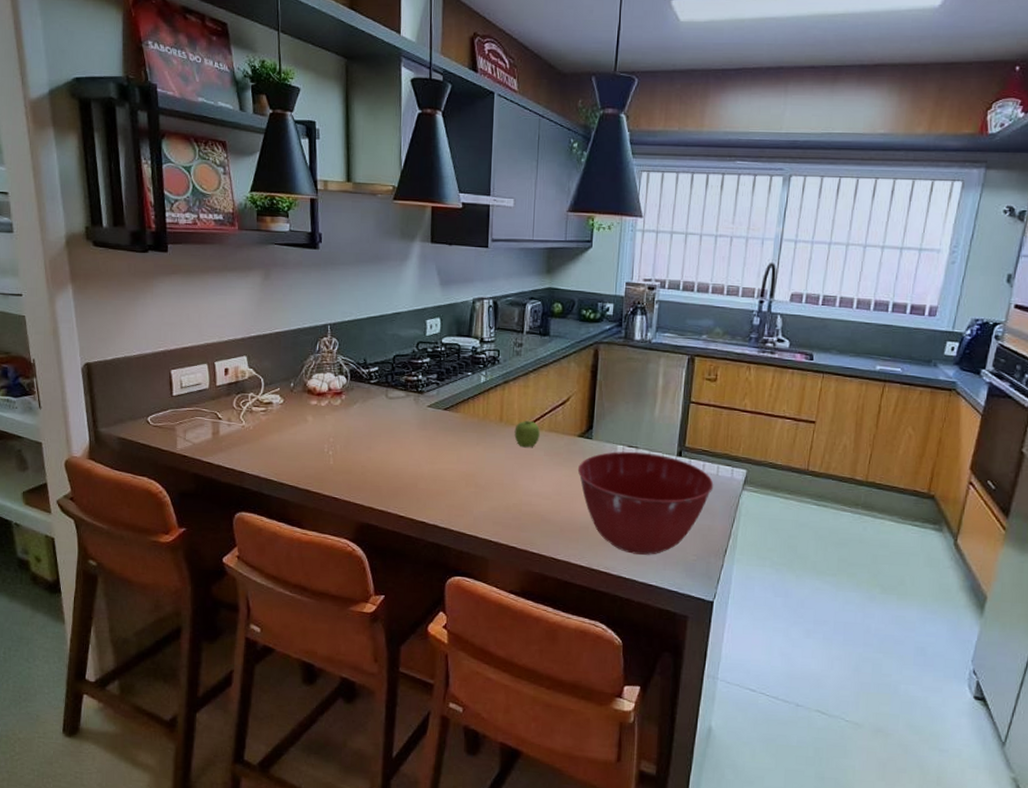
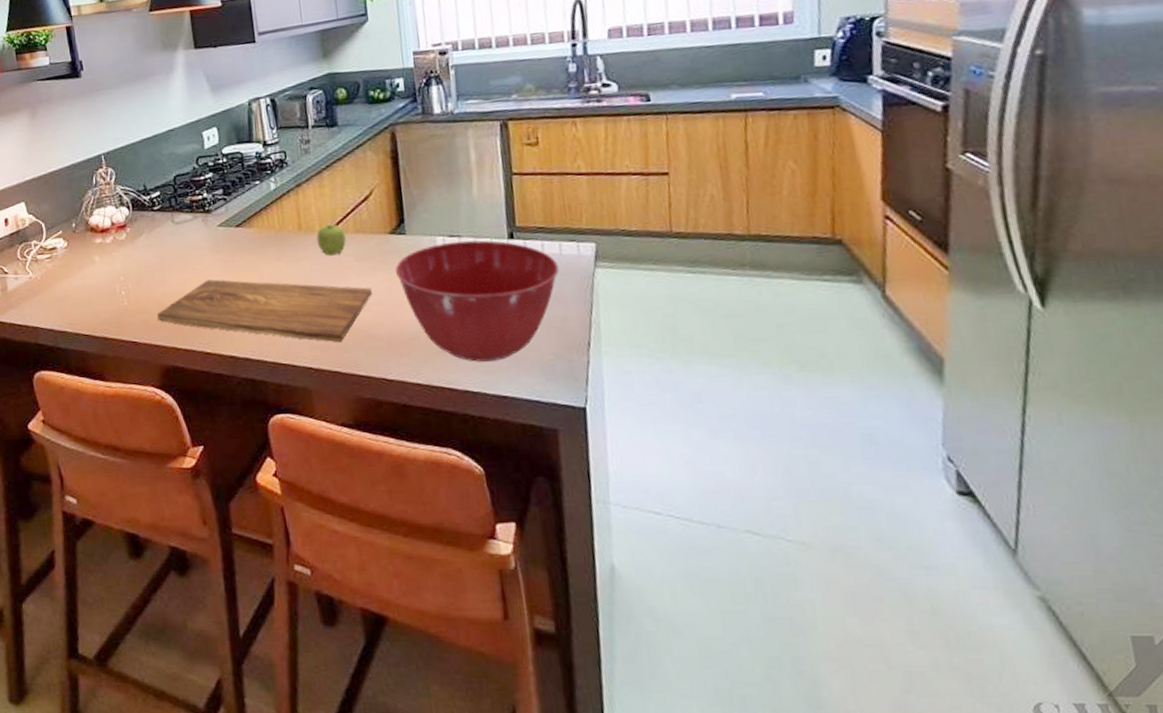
cutting board: none [360,452,555,522] -> present [157,279,372,342]

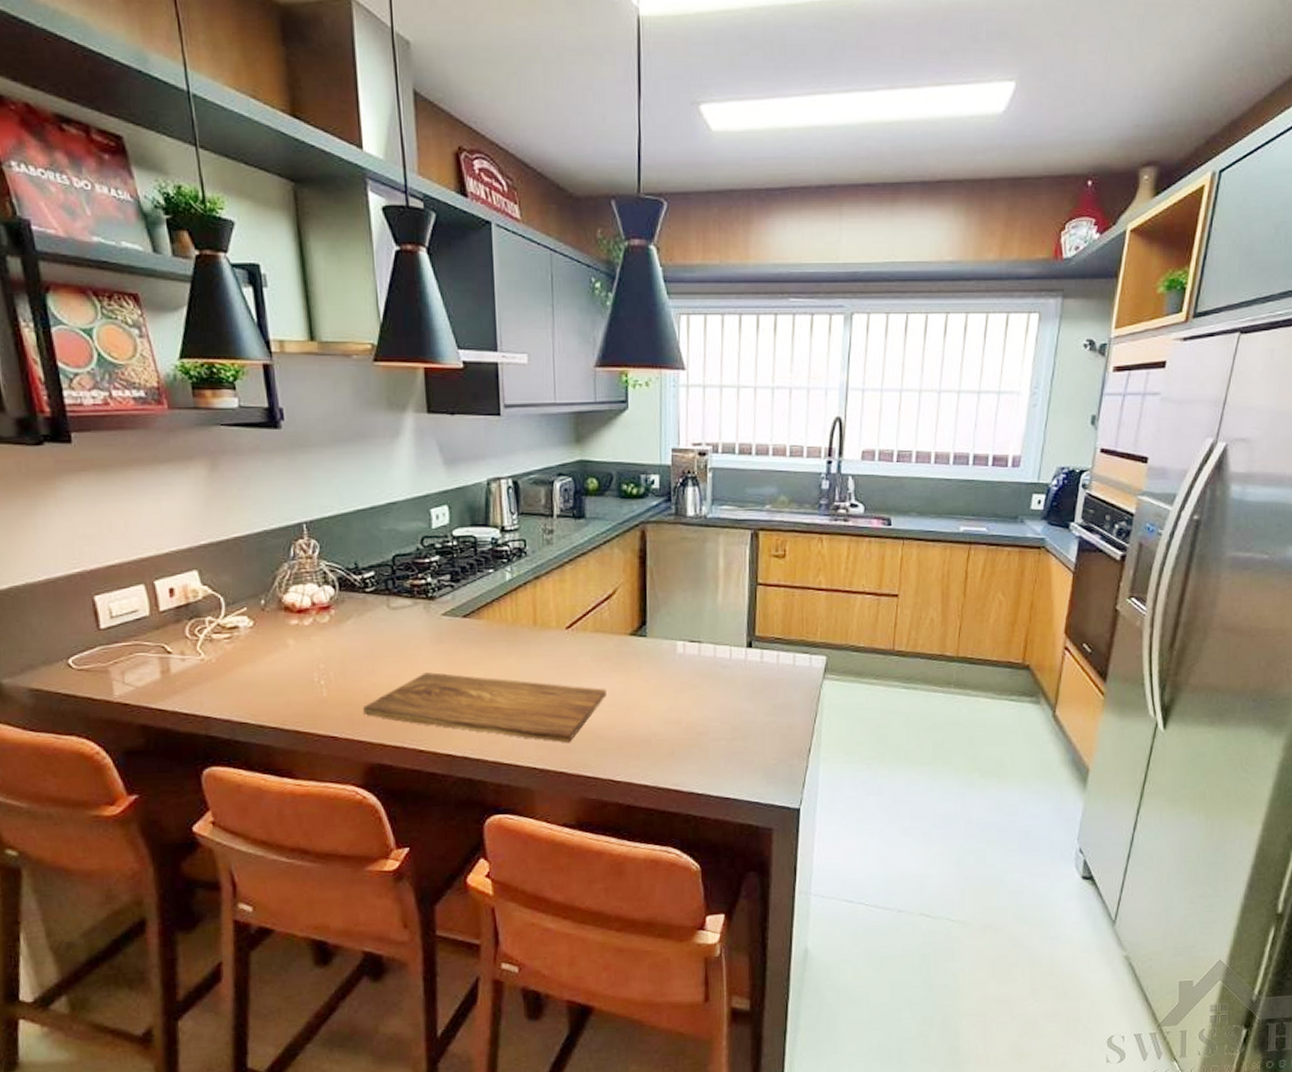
fruit: present [316,224,346,256] -> none [552,621,584,654]
mixing bowl: present [395,240,560,362] -> none [632,646,791,765]

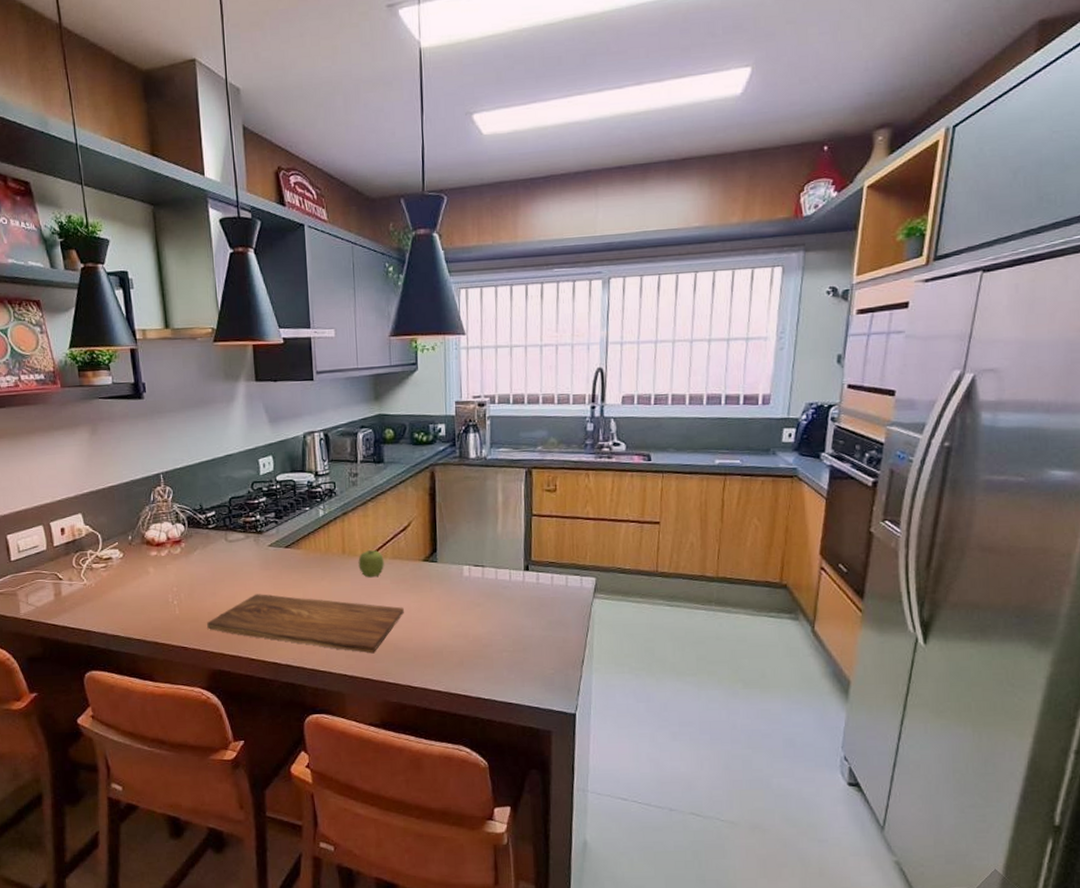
fruit: none [552,621,584,654] -> present [358,549,384,578]

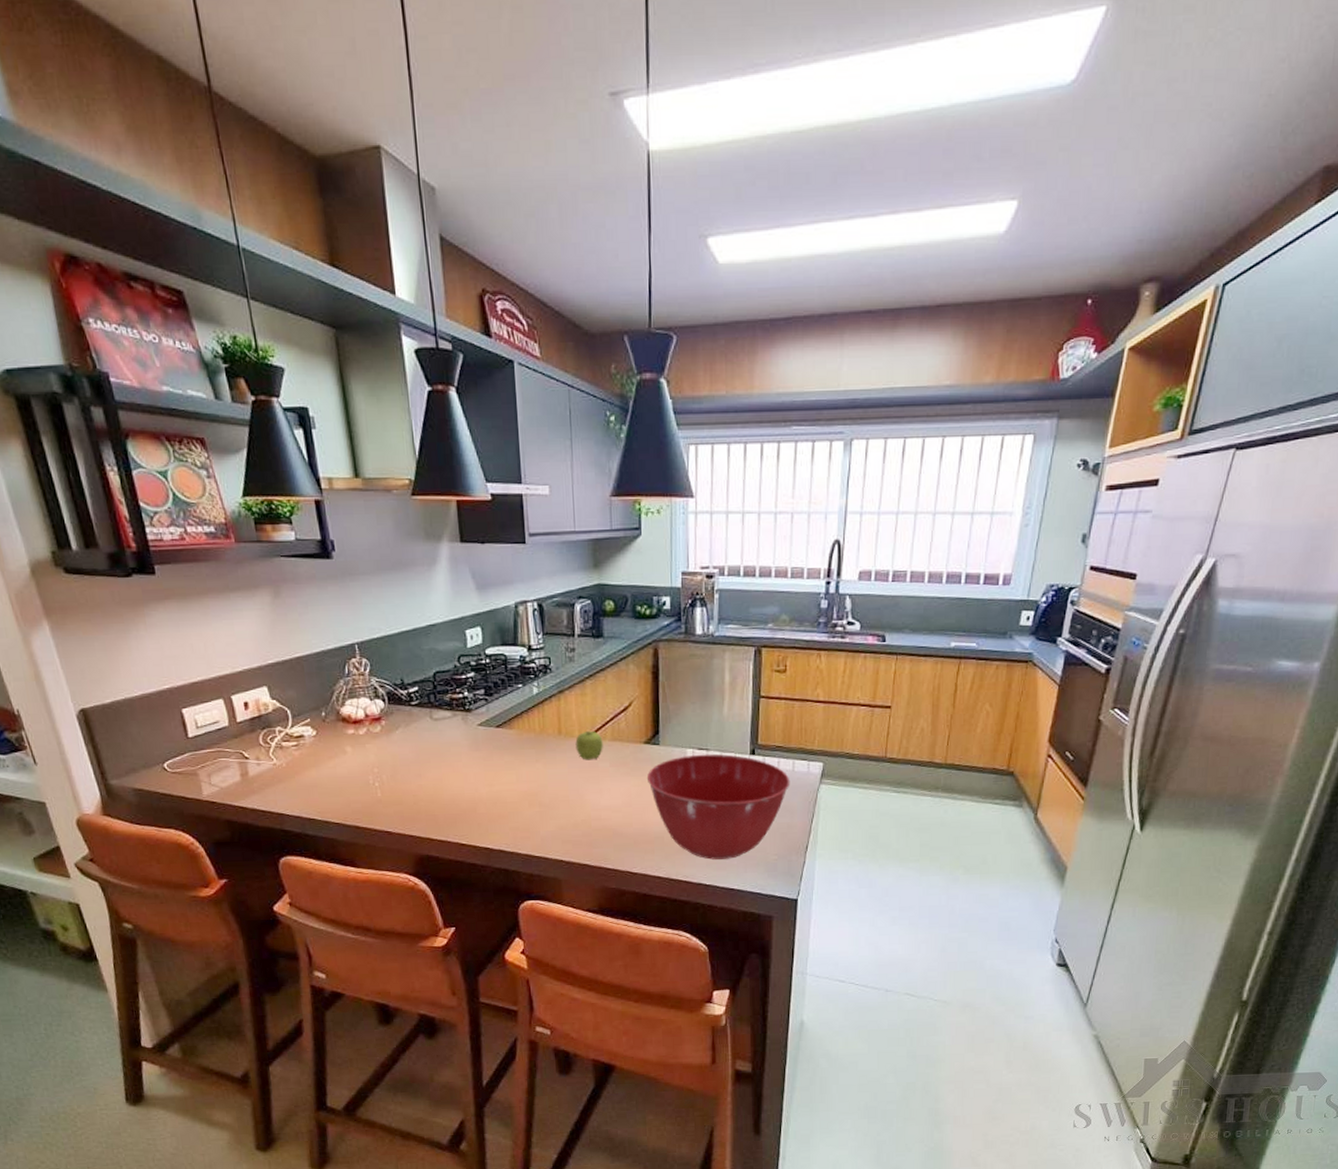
cutting board: present [207,594,404,653] -> none [412,776,624,838]
mixing bowl: none [425,570,564,674] -> present [646,754,790,860]

